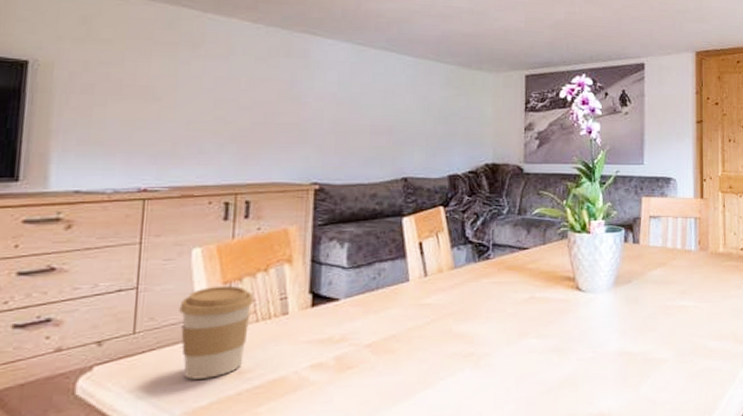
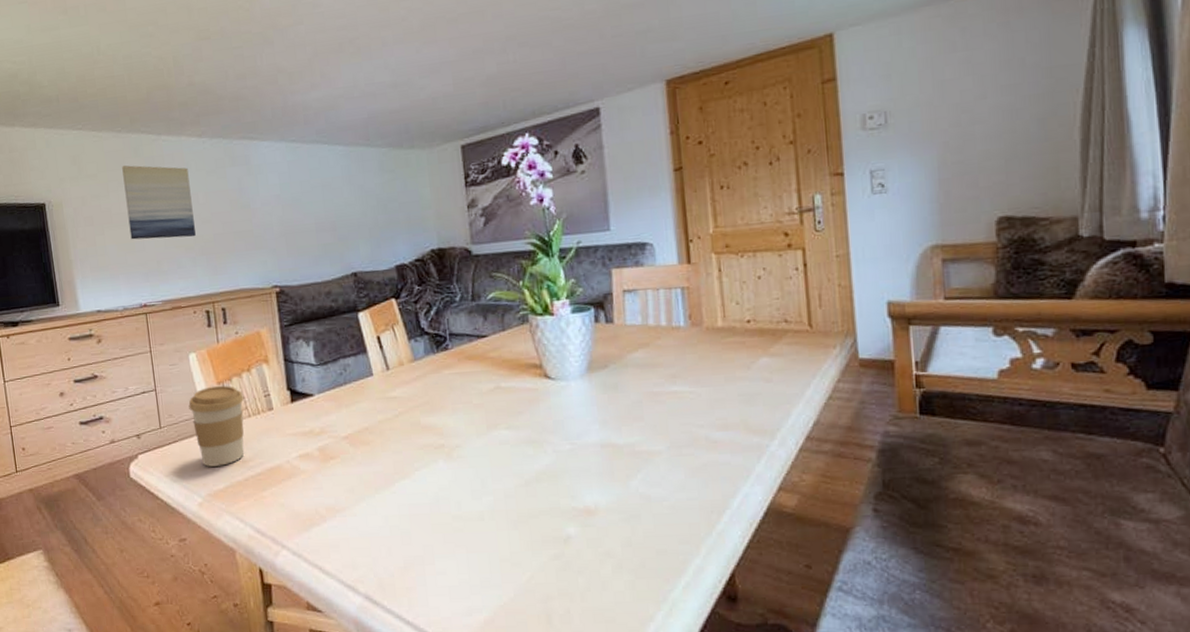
wall art: none [142,36,233,123] -> present [122,165,196,240]

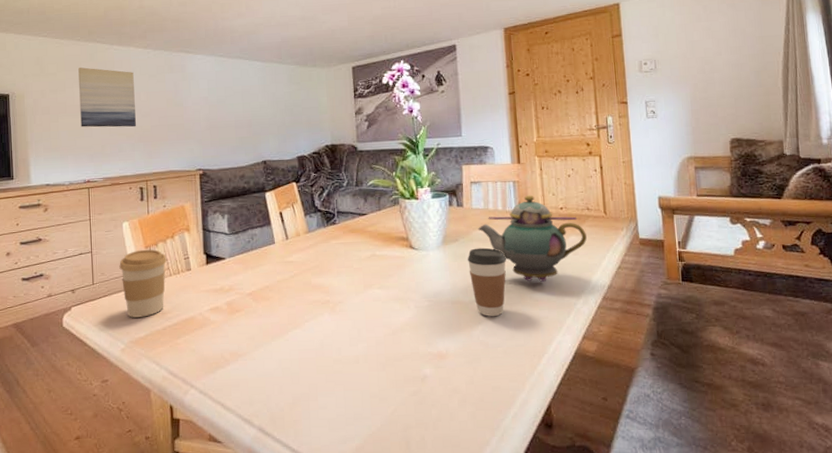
coffee cup: none [620,375,673,463] -> present [467,247,506,316]
teapot: none [634,305,784,418] -> present [478,195,587,282]

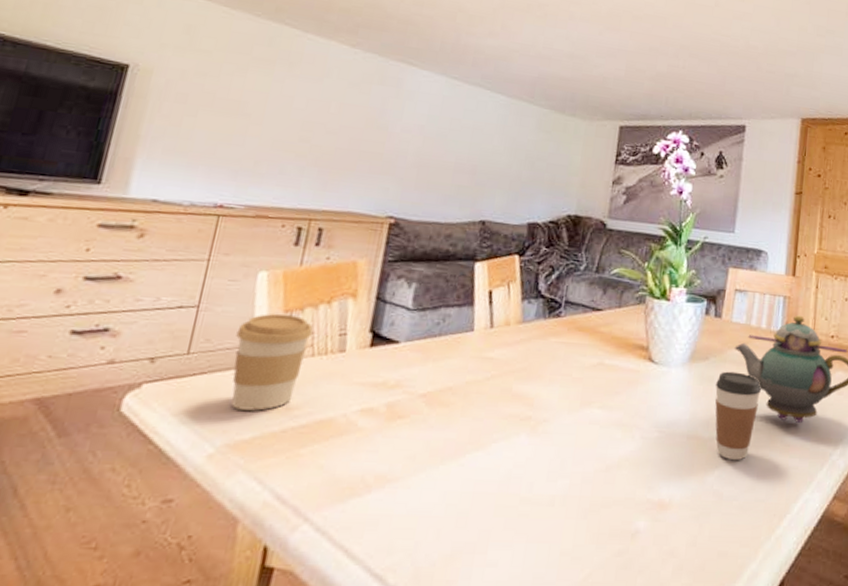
wall art: present [78,67,136,128] -> none [230,51,328,145]

